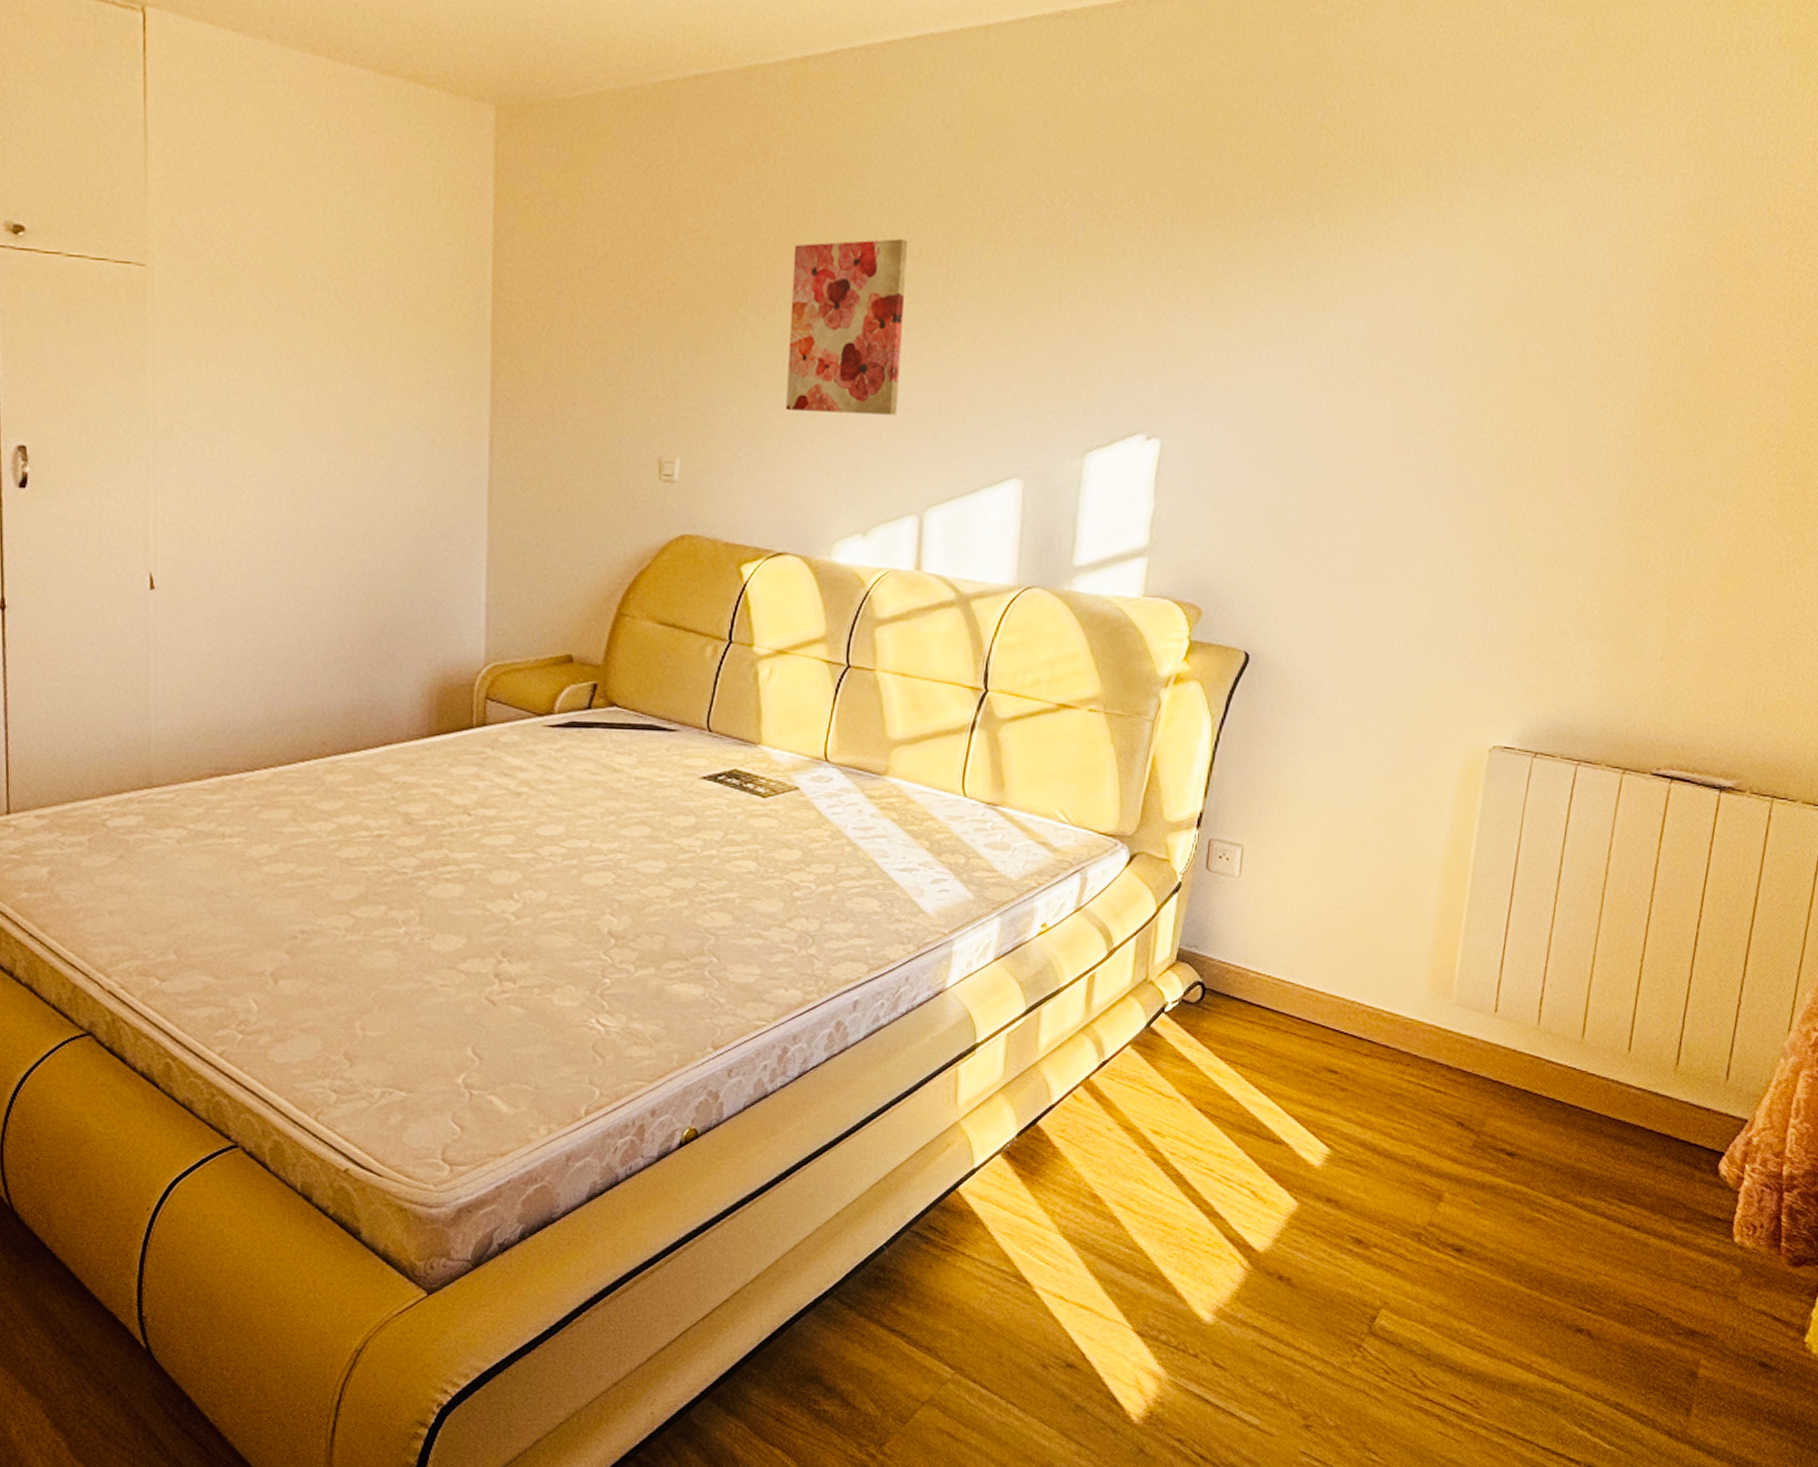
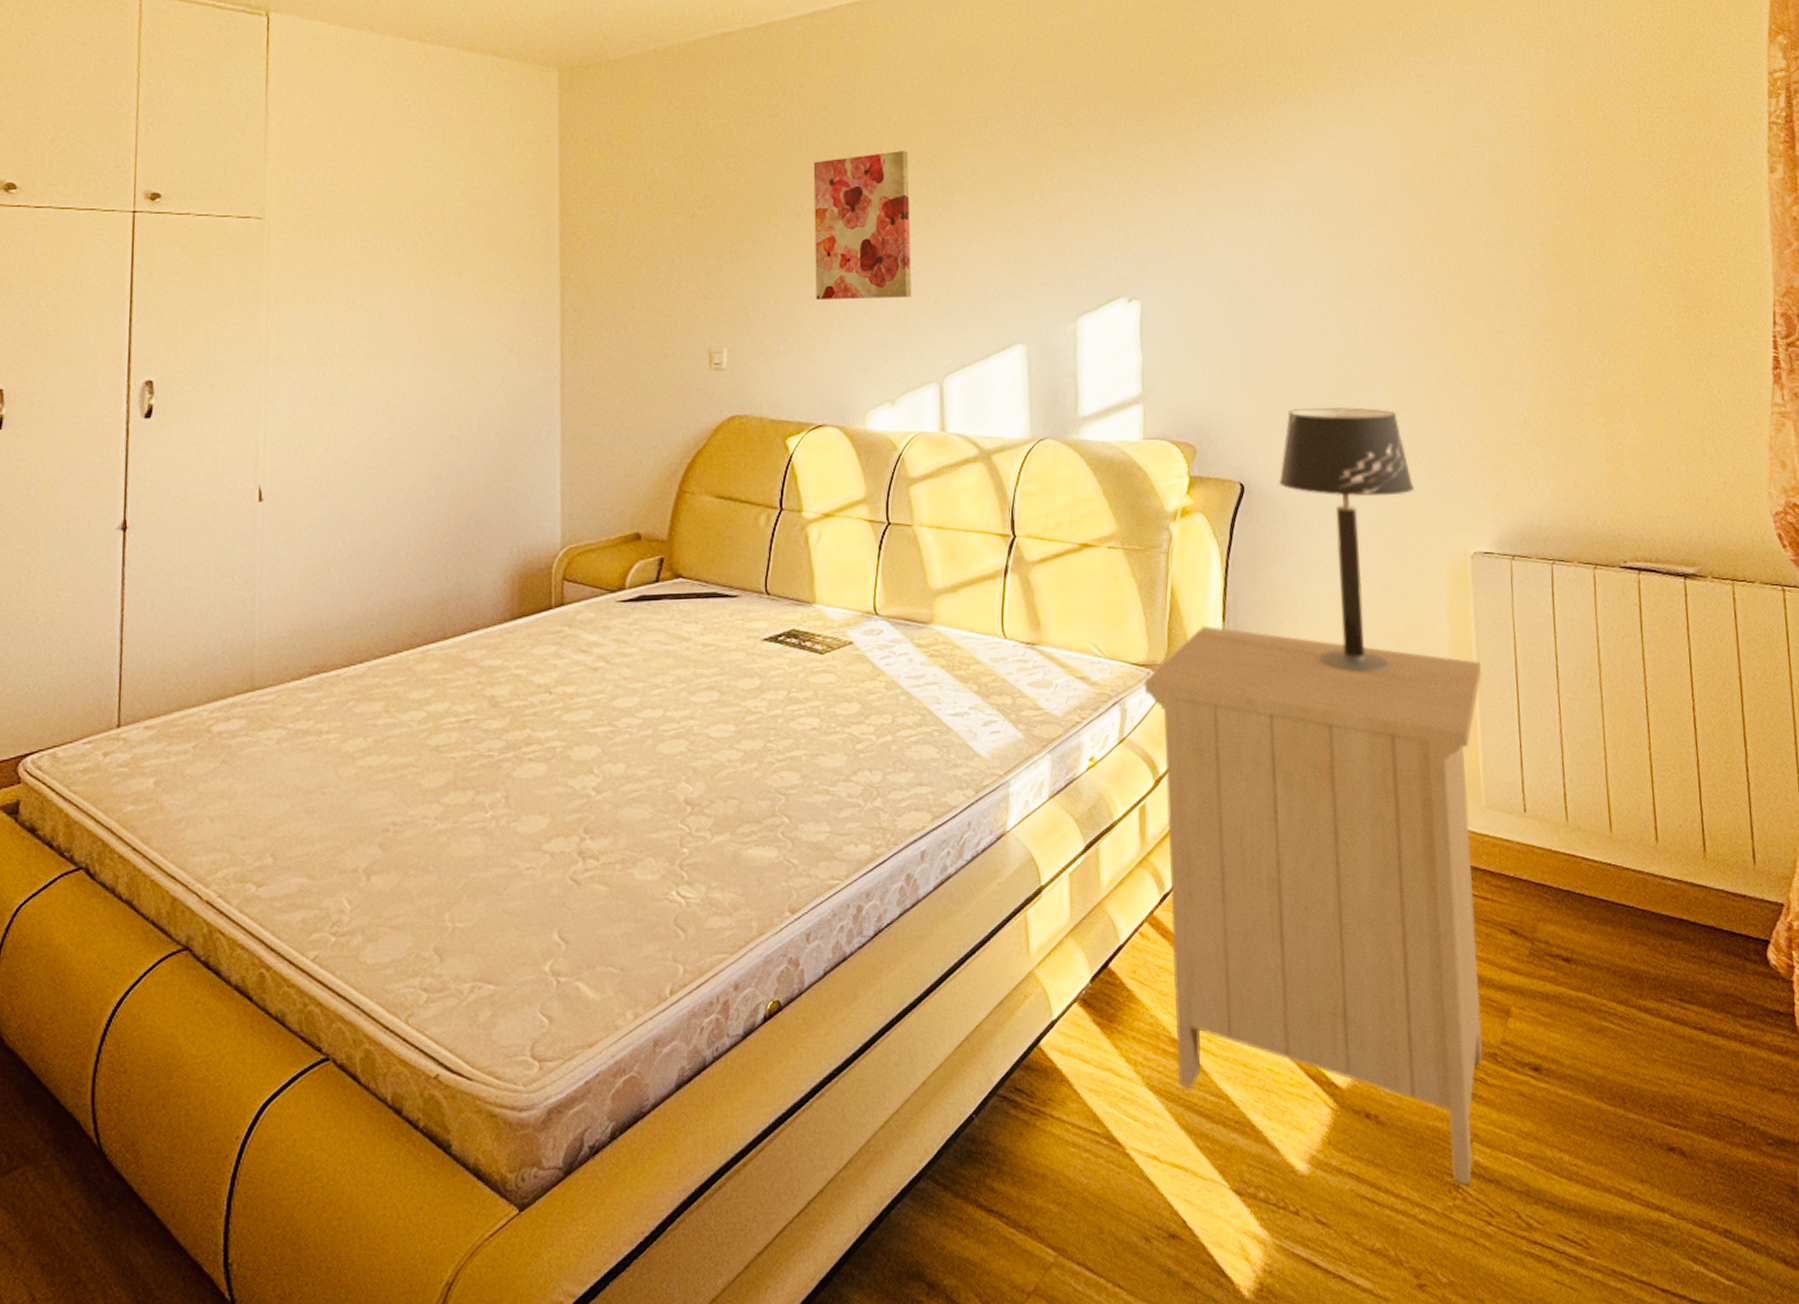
nightstand: none [1094,800,1477,1346] -> present [1144,625,1483,1186]
table lamp: none [1289,576,1440,862] -> present [1279,406,1415,673]

